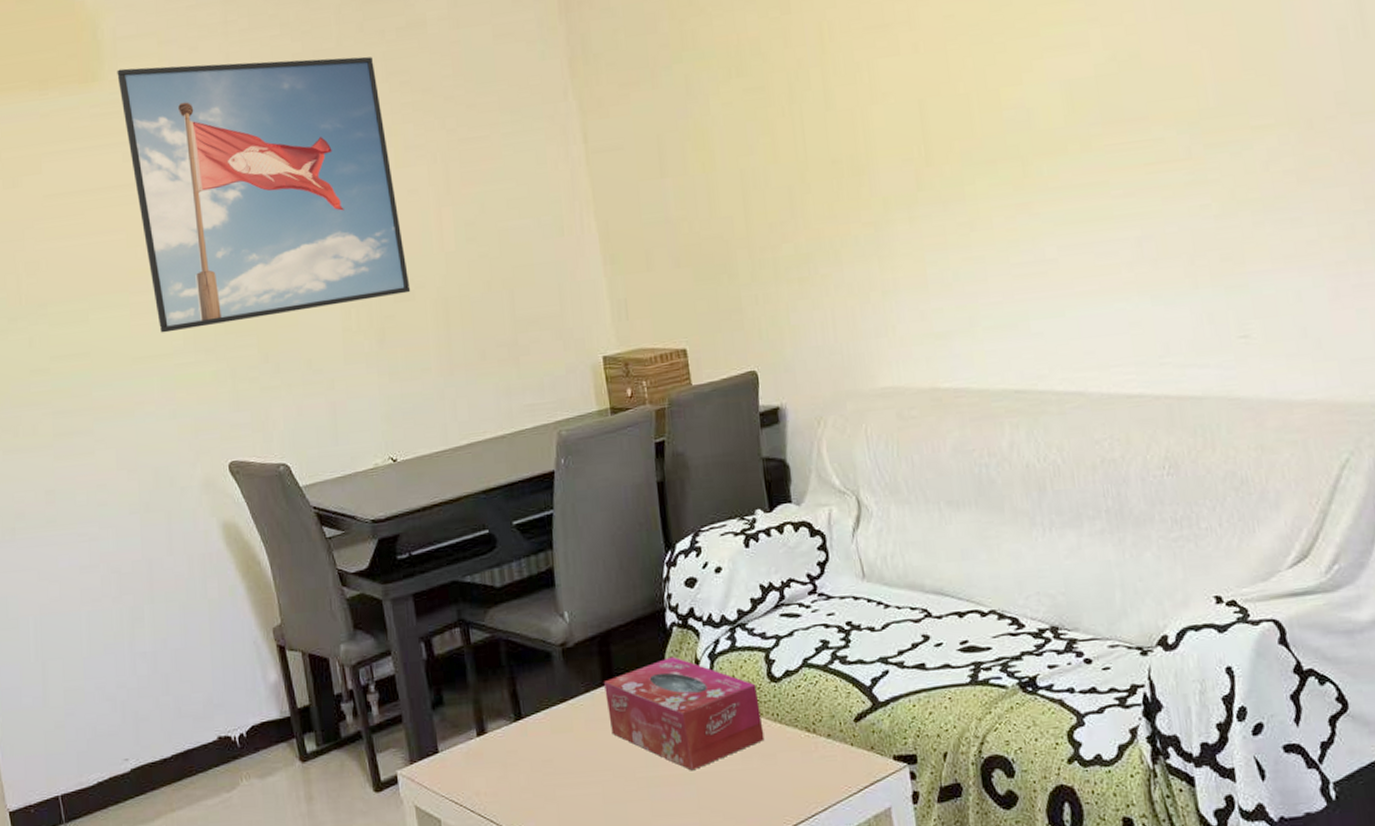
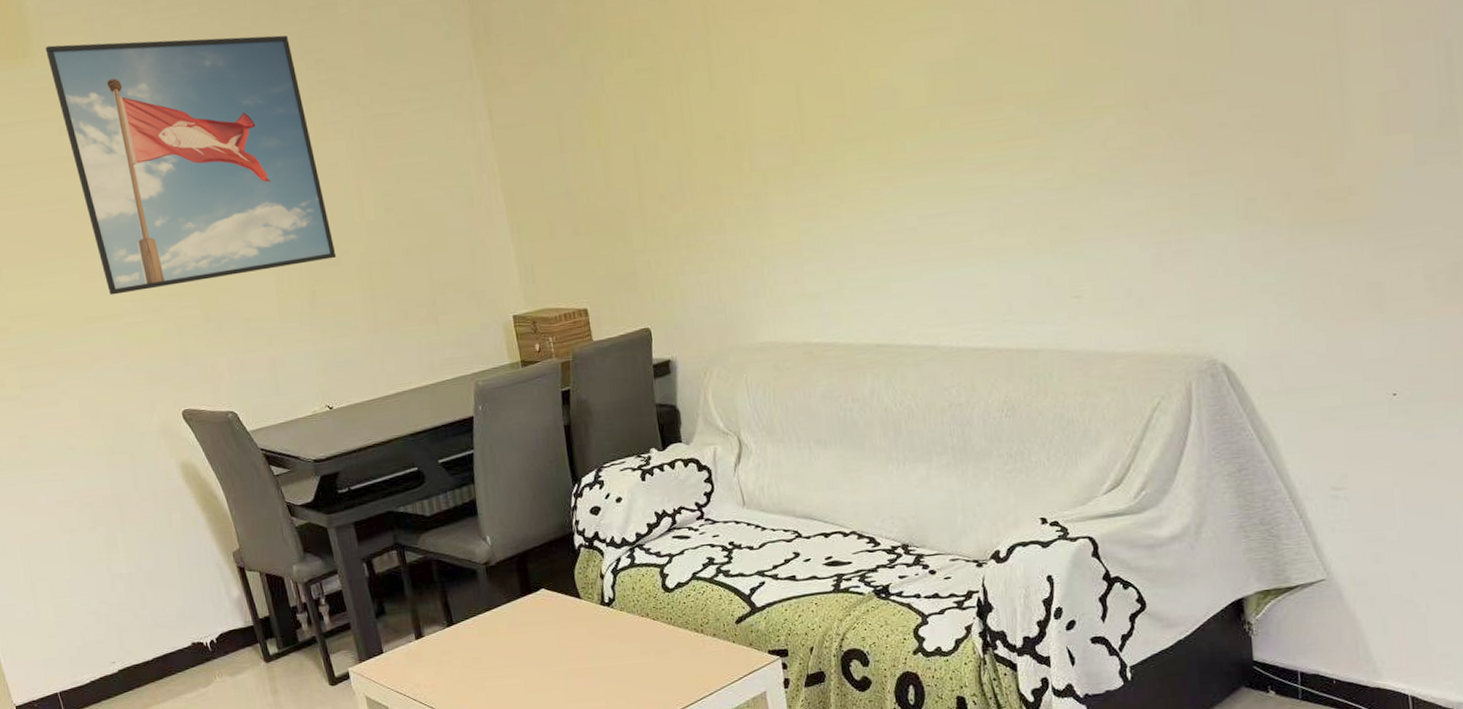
tissue box: present [604,656,765,771] -> none [523,572,660,665]

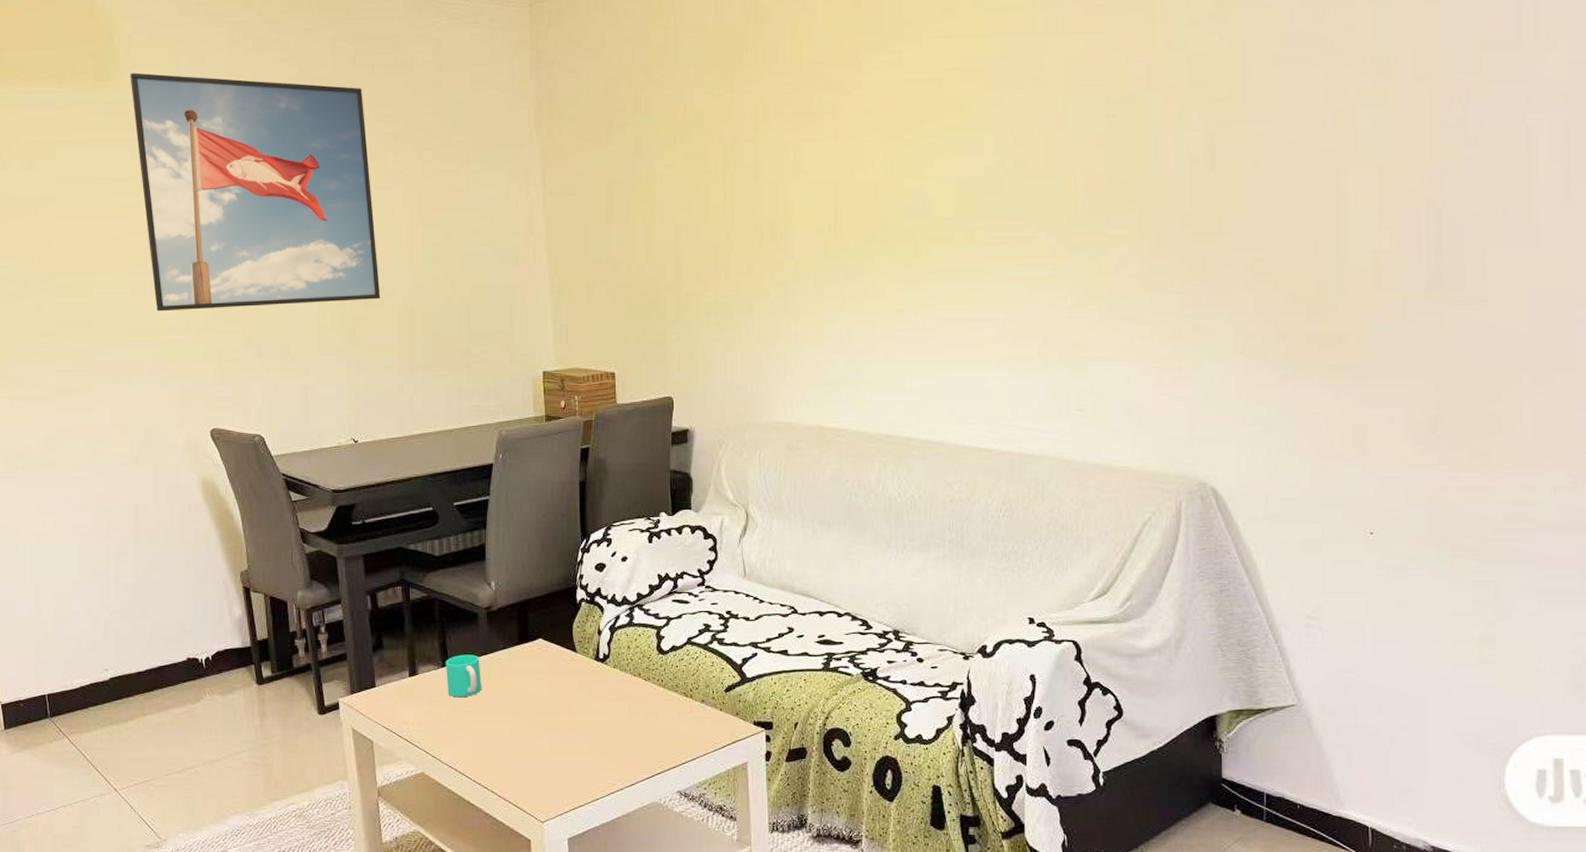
cup: none [450,611,490,656] -> present [445,654,481,698]

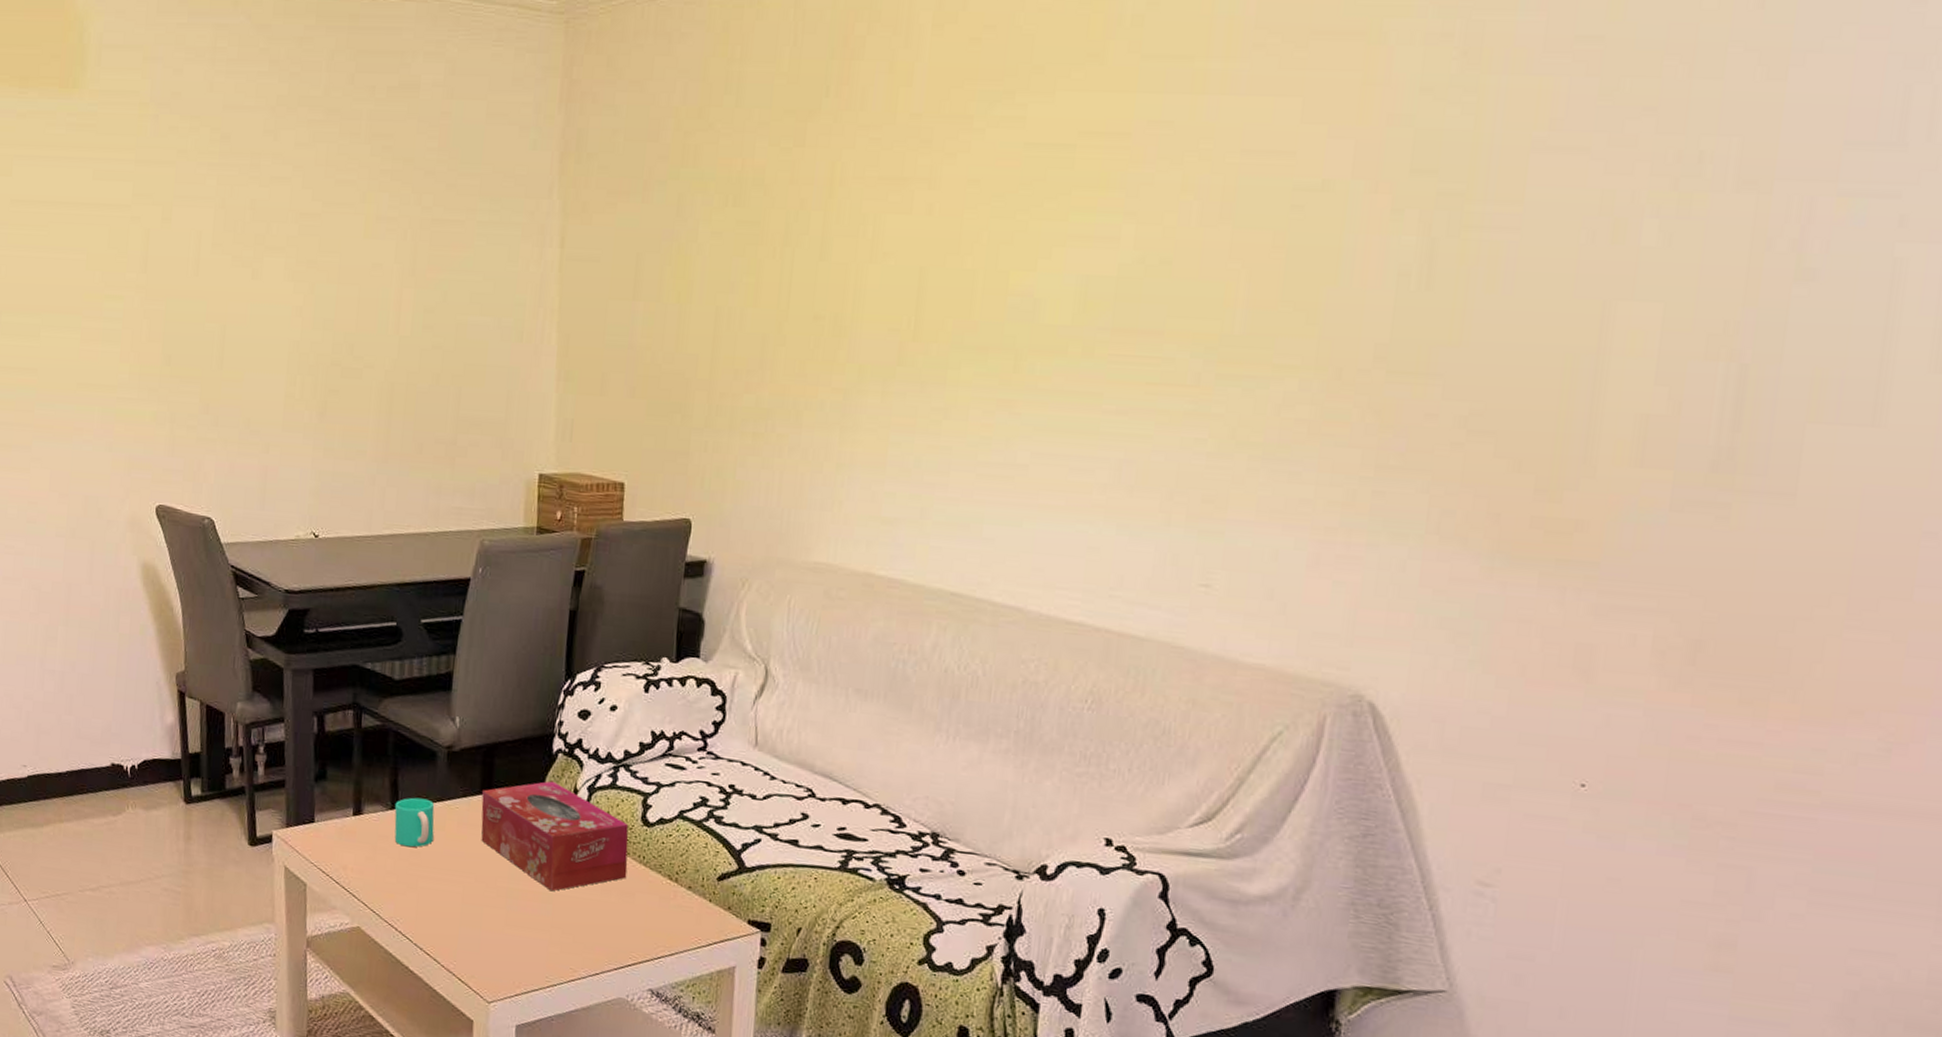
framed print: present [130,73,381,312] -> none [98,79,359,371]
tissue box: none [520,626,649,720] -> present [481,780,629,892]

